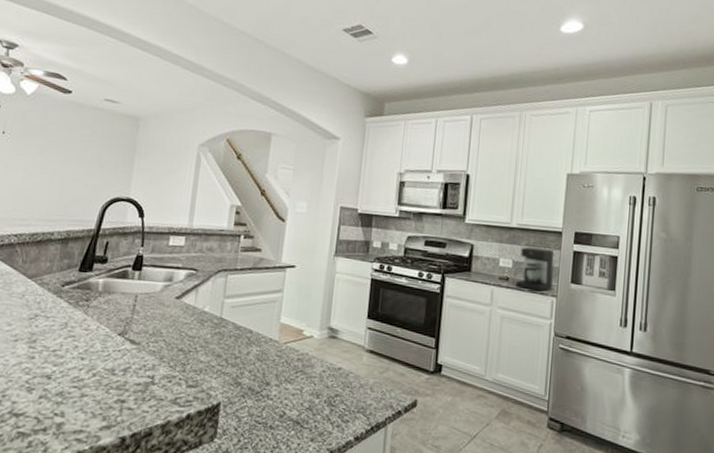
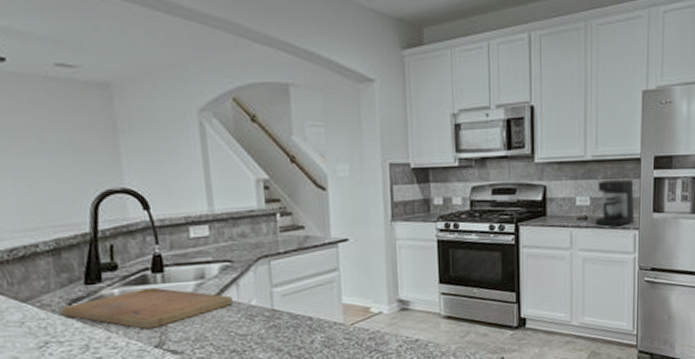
cutting board: none [54,282,190,318] -> present [61,287,233,329]

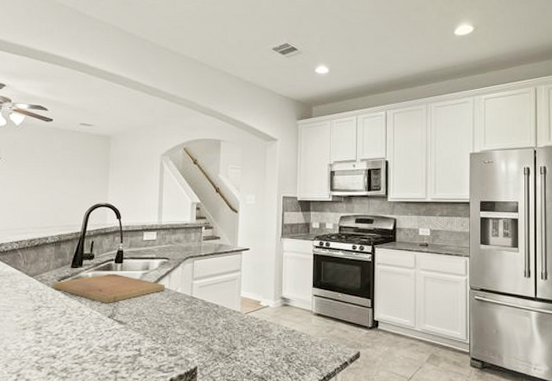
coffee maker: present [595,178,635,227] -> none [434,216,466,253]

